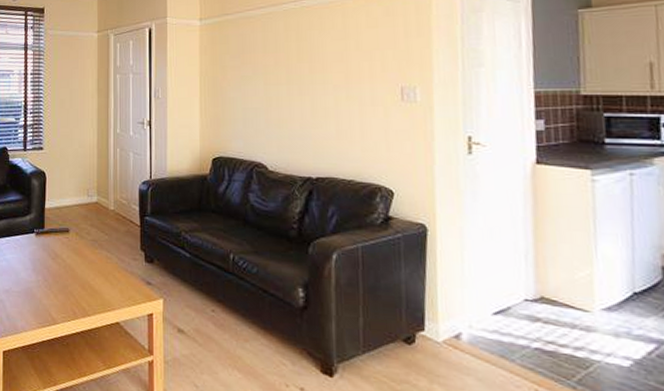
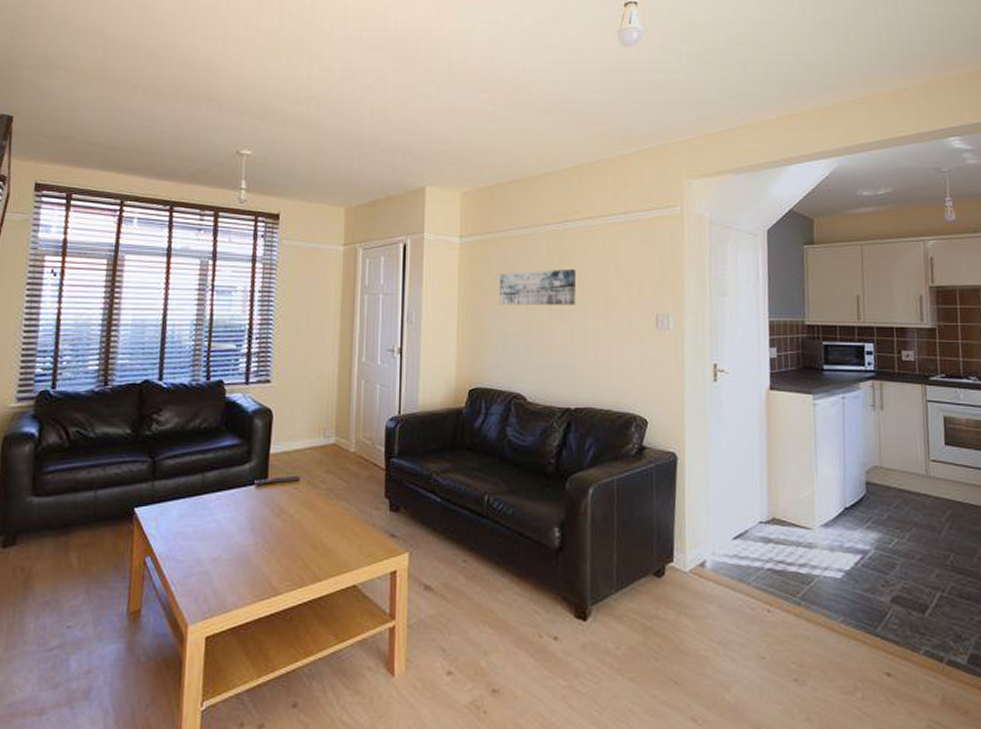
wall art: none [238,44,315,81] -> present [499,268,577,305]

